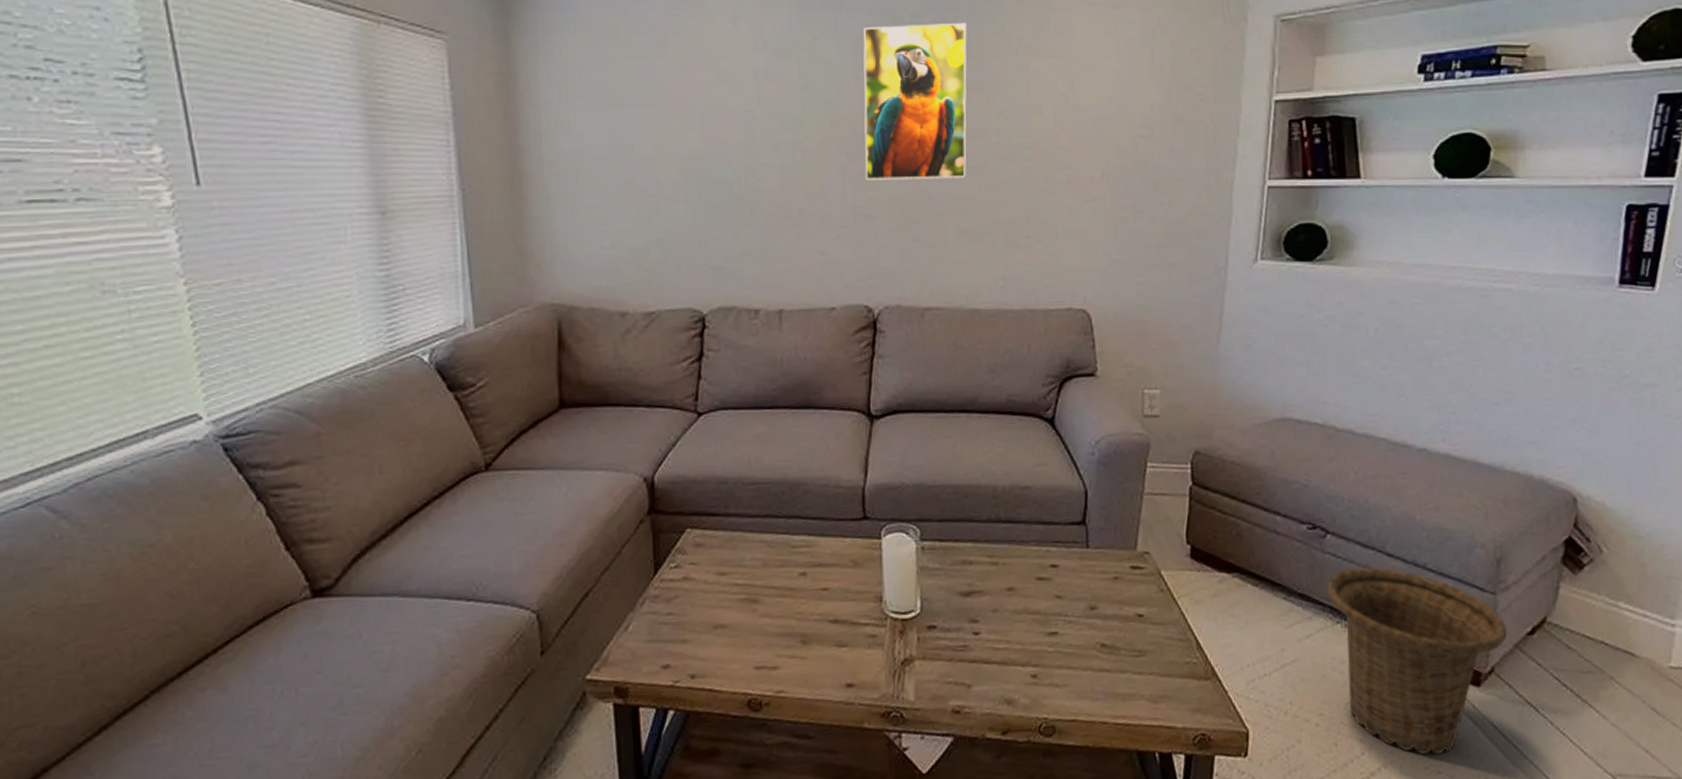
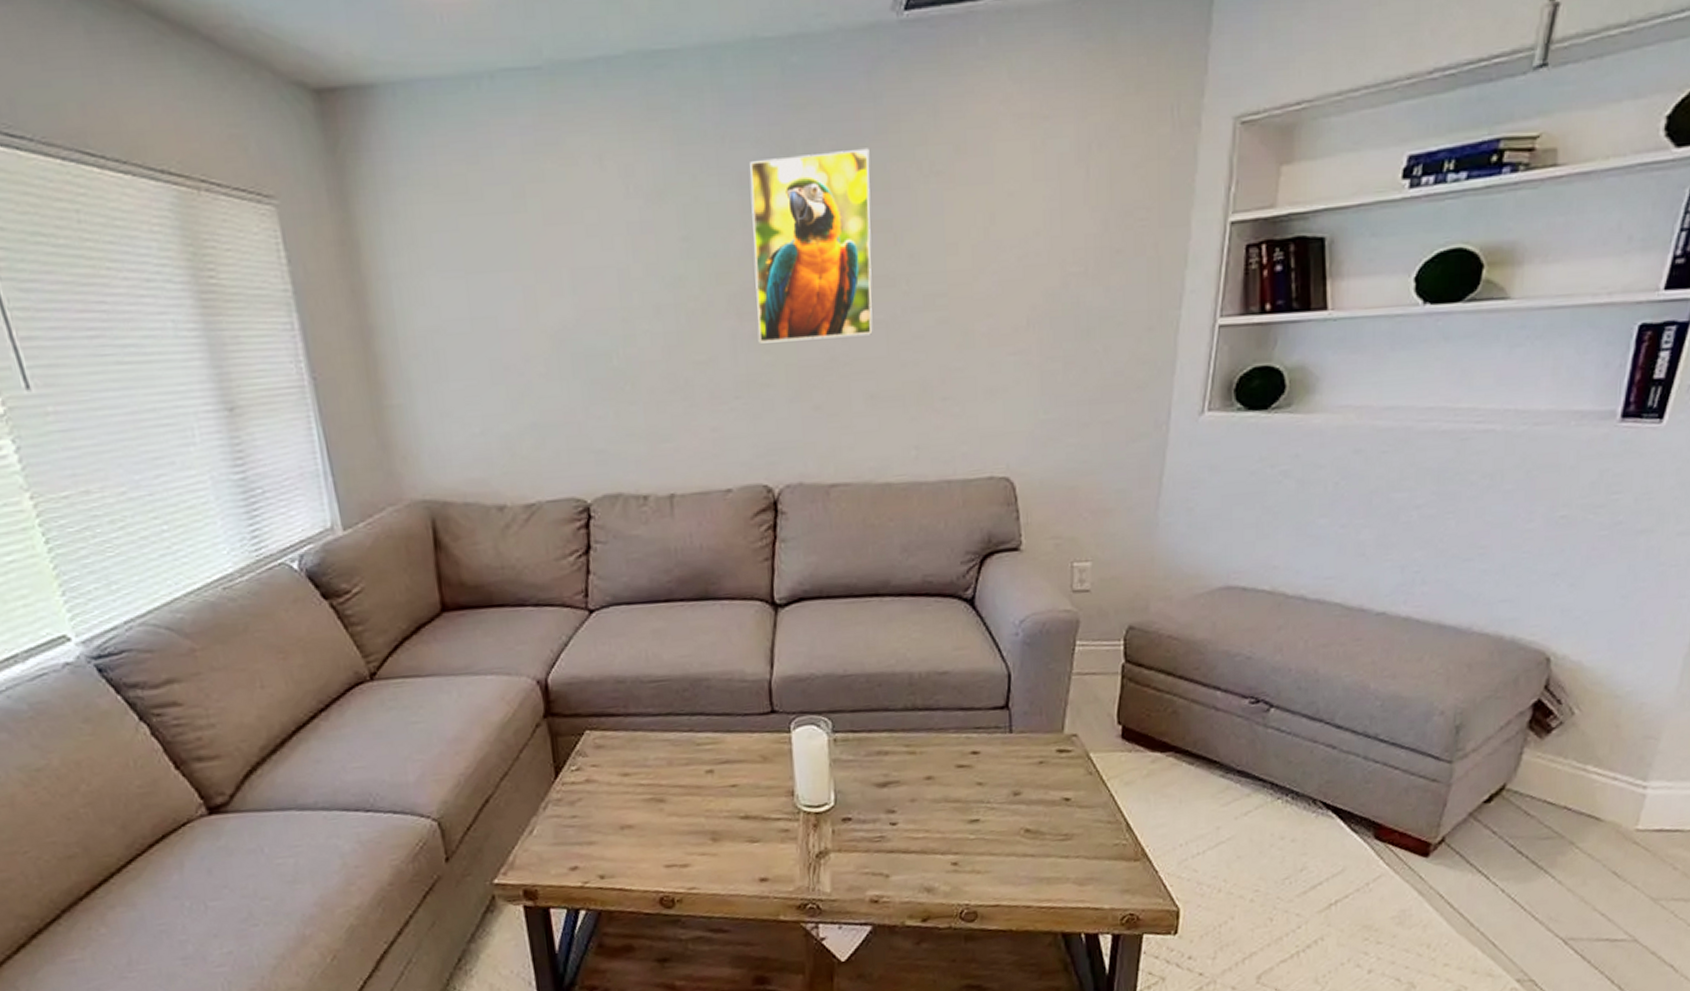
basket: present [1328,567,1508,755] -> none [1269,740,1462,926]

